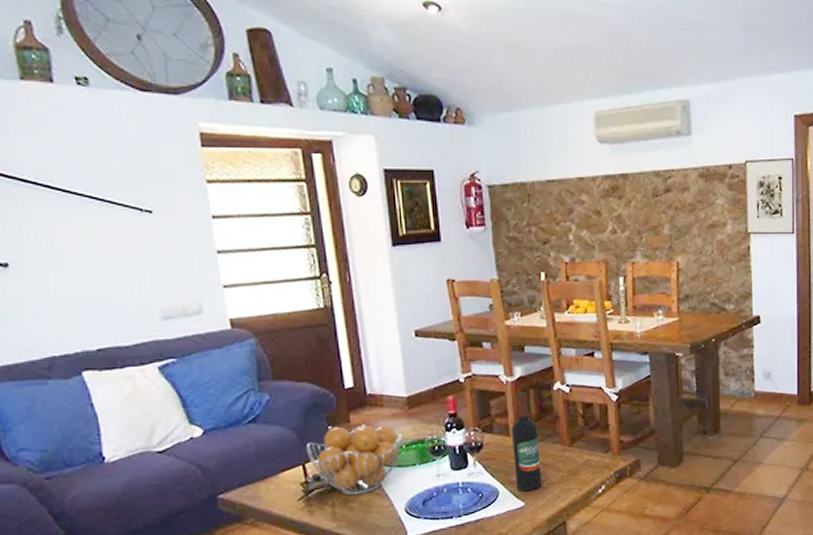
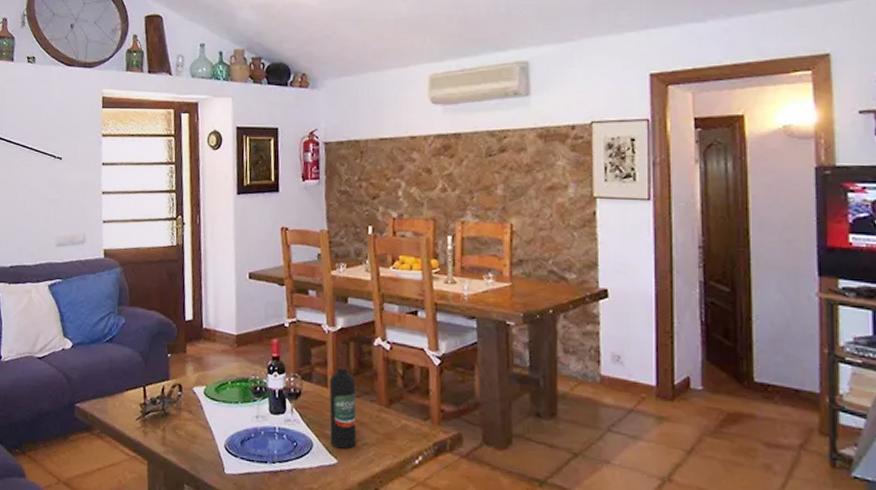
fruit basket: present [306,424,403,496] -> none [148,356,230,424]

